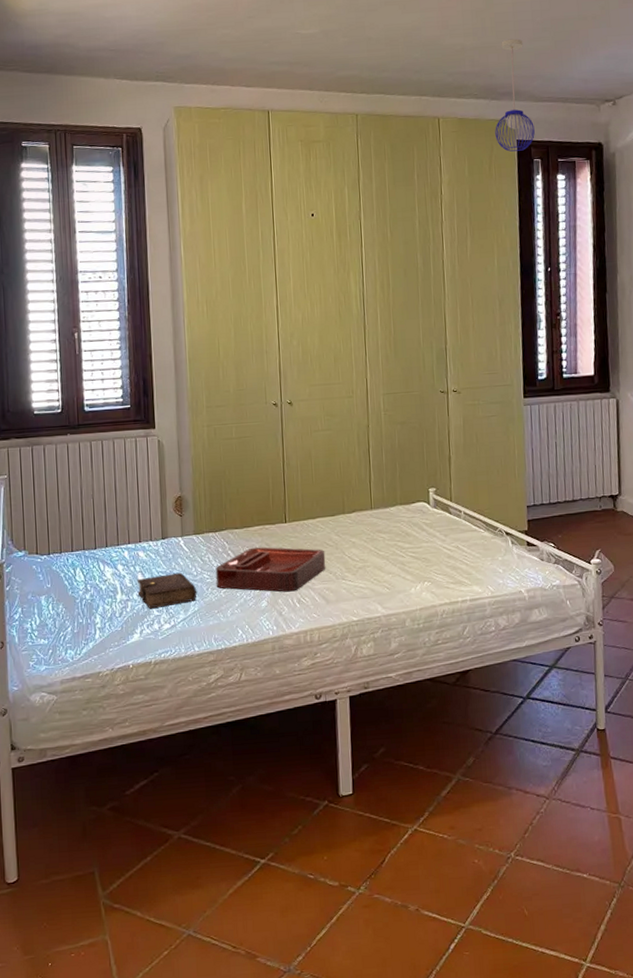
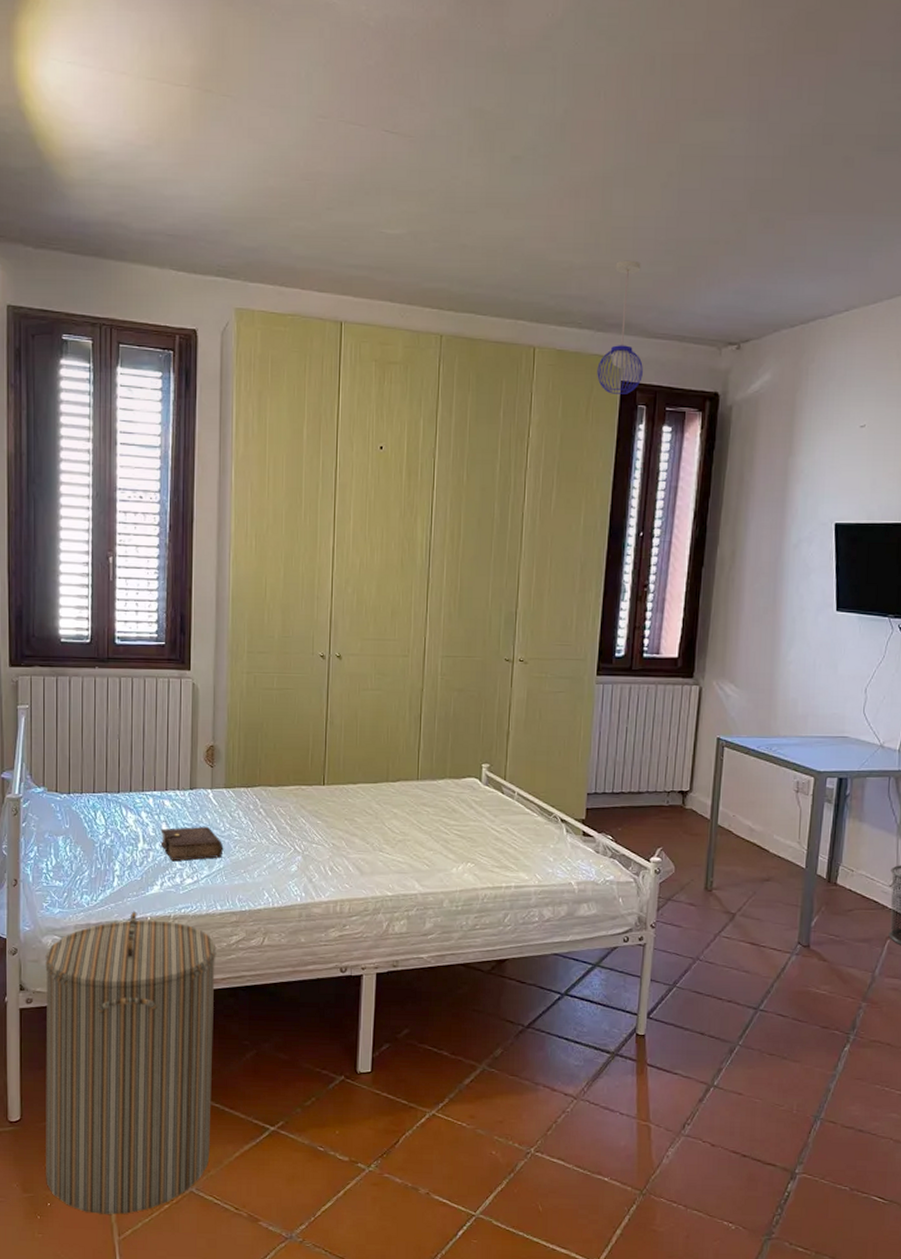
laundry hamper: none [34,660,204,969] -> present [45,911,217,1215]
decorative tray: present [215,547,326,592] -> none [244,808,364,859]

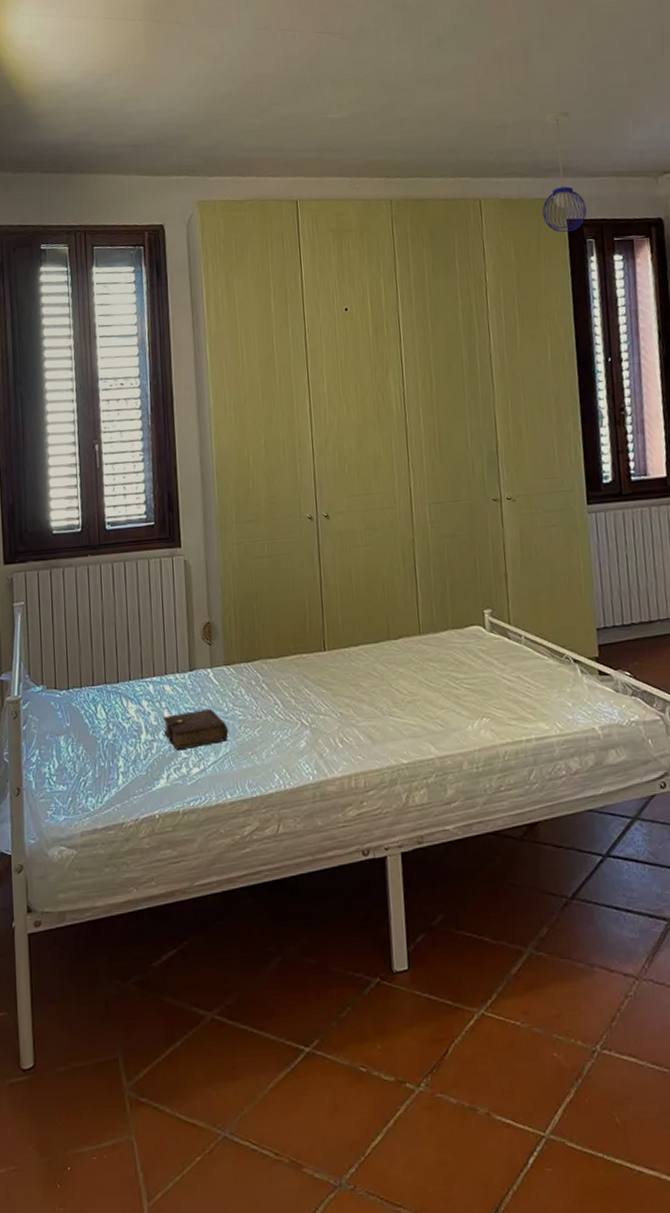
laundry hamper: present [45,911,217,1215] -> none [52,810,242,1176]

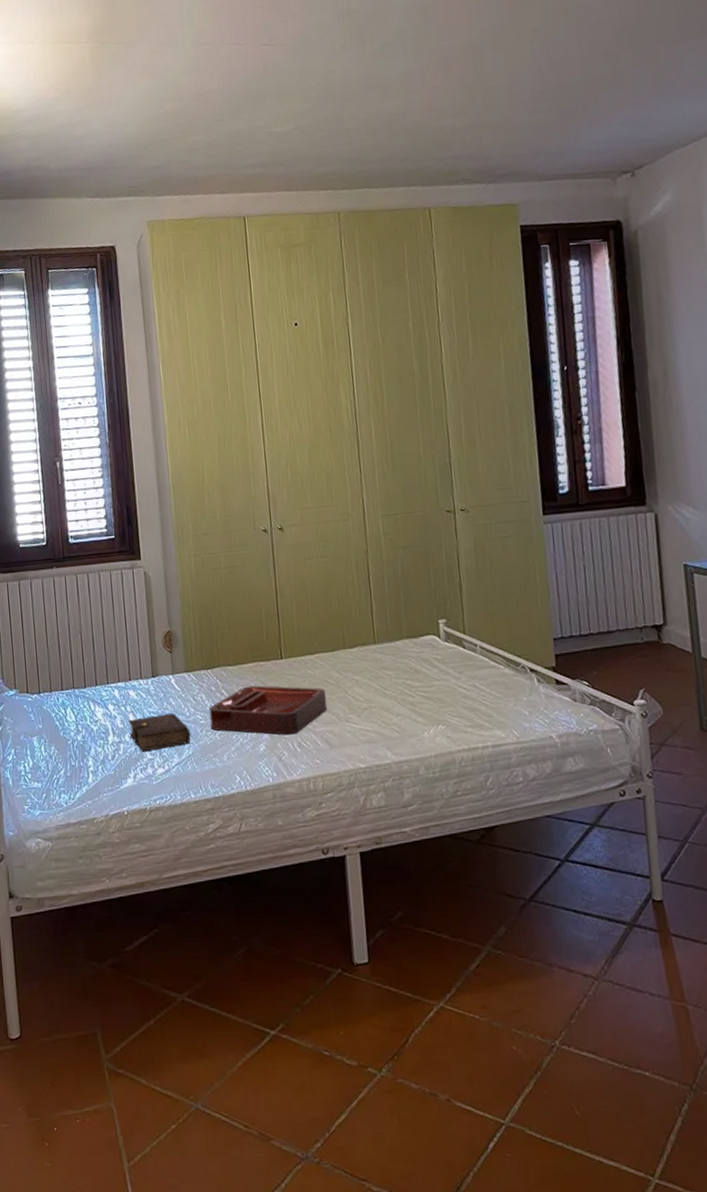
decorative tray: none [248,678,371,731] -> present [209,685,328,735]
pendant light: present [542,111,587,233] -> none [494,113,541,240]

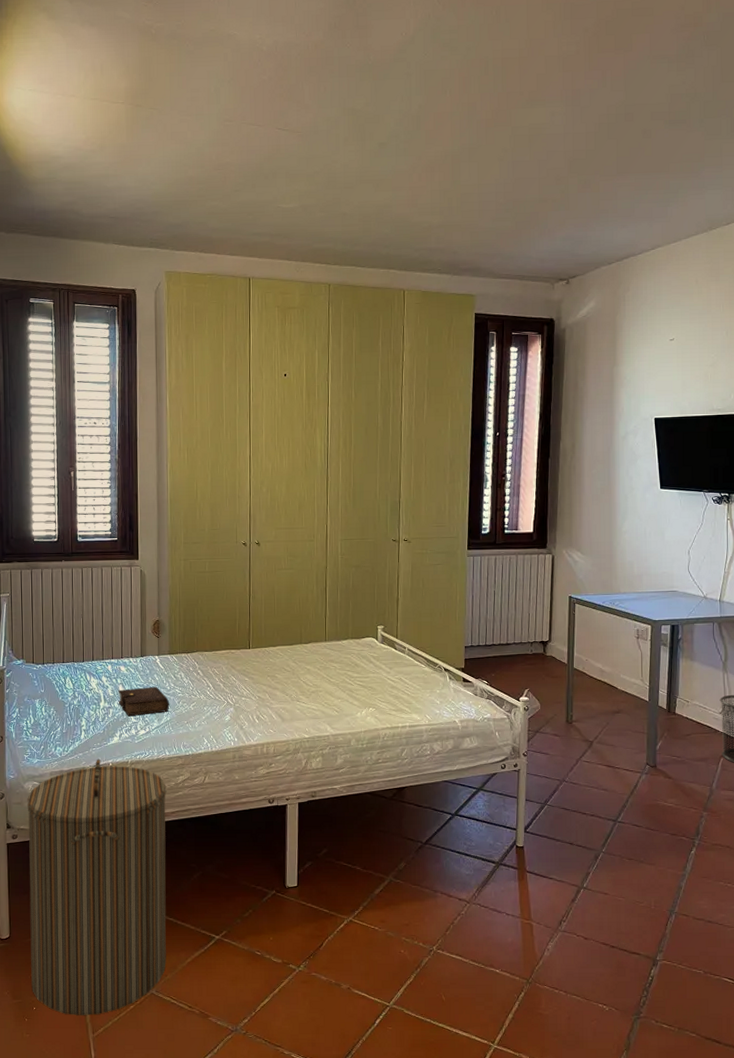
laundry hamper: none [30,806,212,1138] -> present [27,759,167,1015]
decorative tray: present [209,685,328,735] -> none [186,668,283,709]

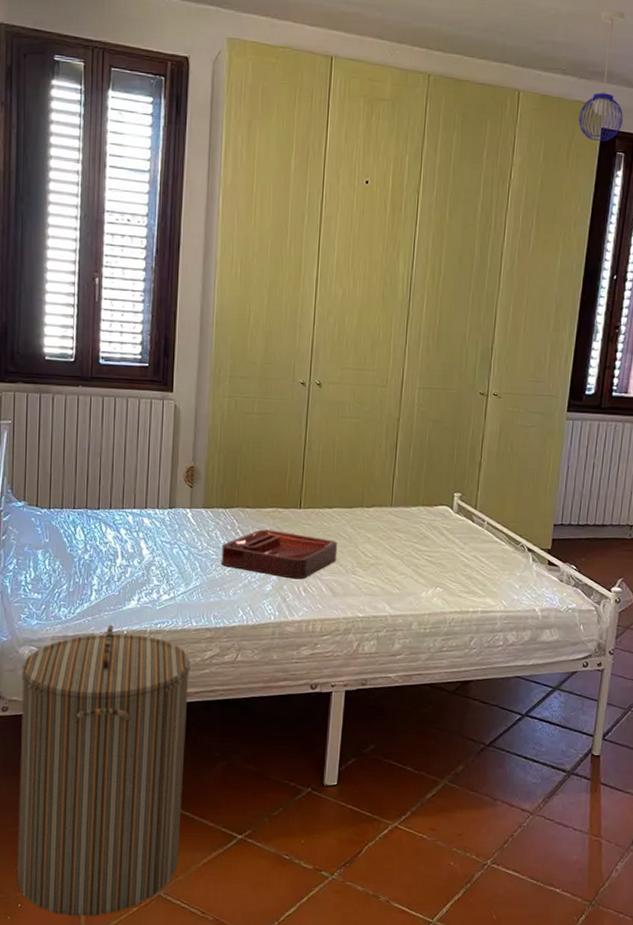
book: present [118,686,170,717] -> none [138,544,201,578]
decorative tray: none [186,668,283,709] -> present [221,529,338,579]
pendant light: none [455,218,492,324] -> present [578,10,625,141]

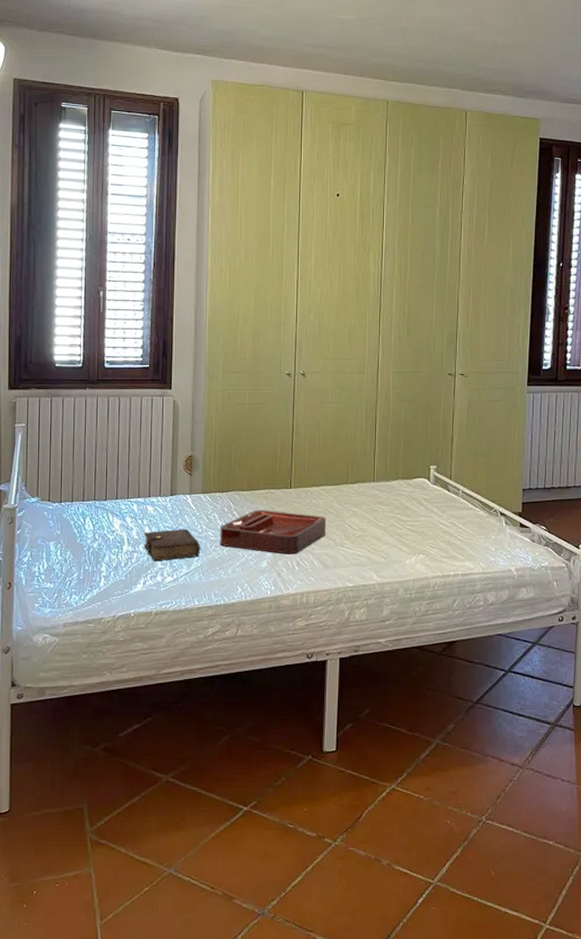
laundry hamper: present [17,624,191,916] -> none [32,608,194,899]
book: none [138,544,201,578] -> present [143,528,201,562]
pendant light: present [578,10,625,141] -> none [519,40,557,149]

